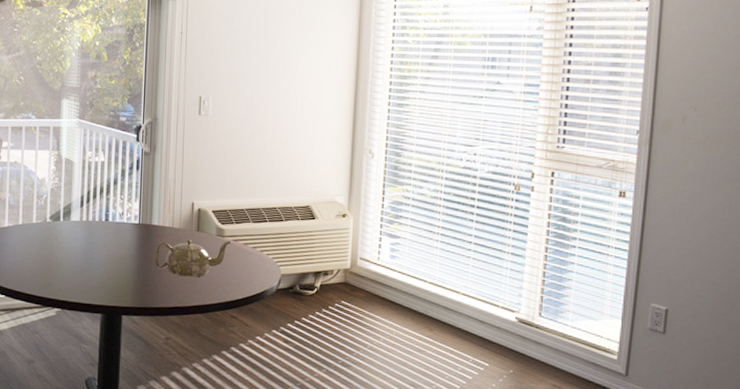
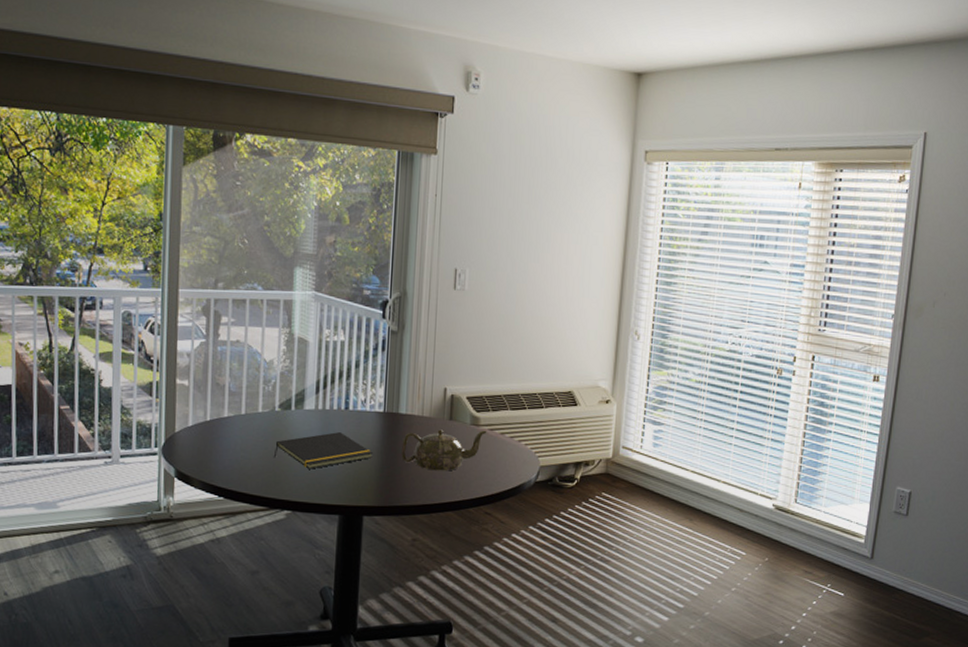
notepad: none [46,241,131,273] -> present [274,432,374,469]

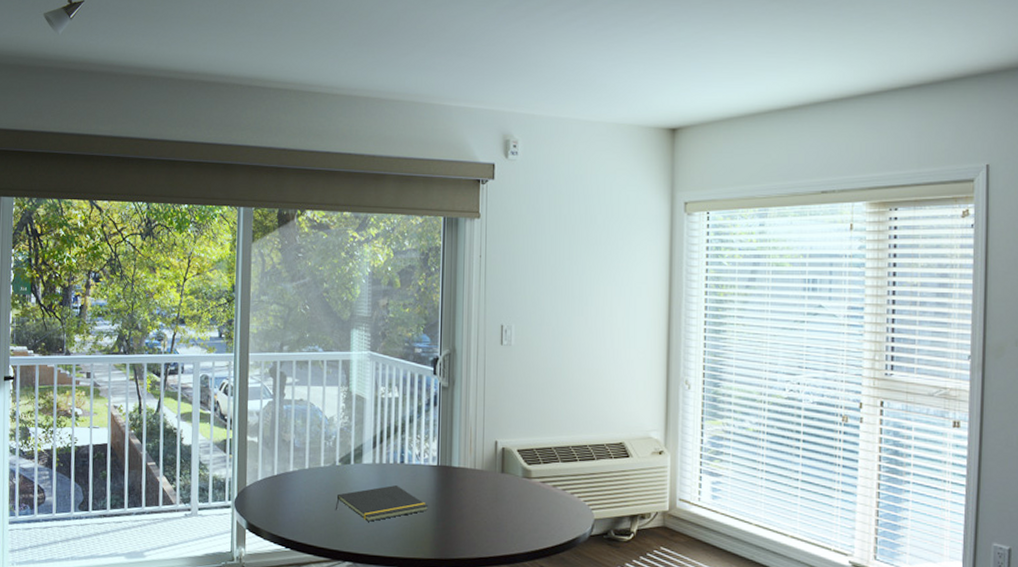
teapot: present [401,429,487,471] -> none [456,482,539,524]

